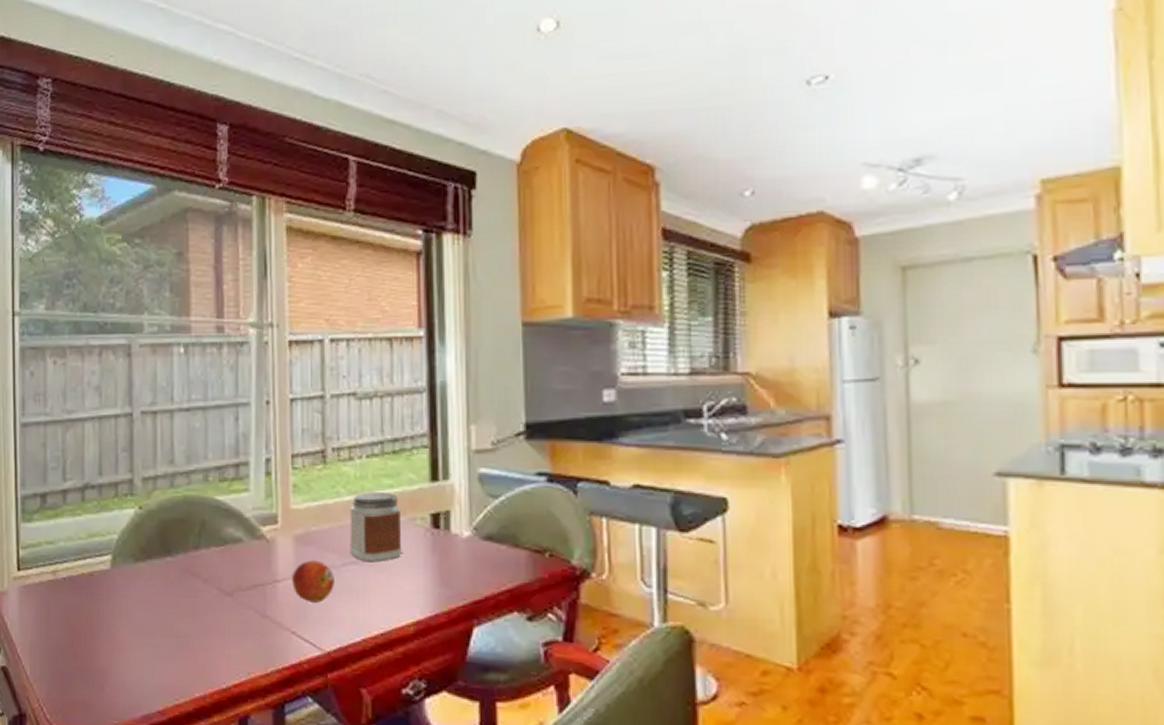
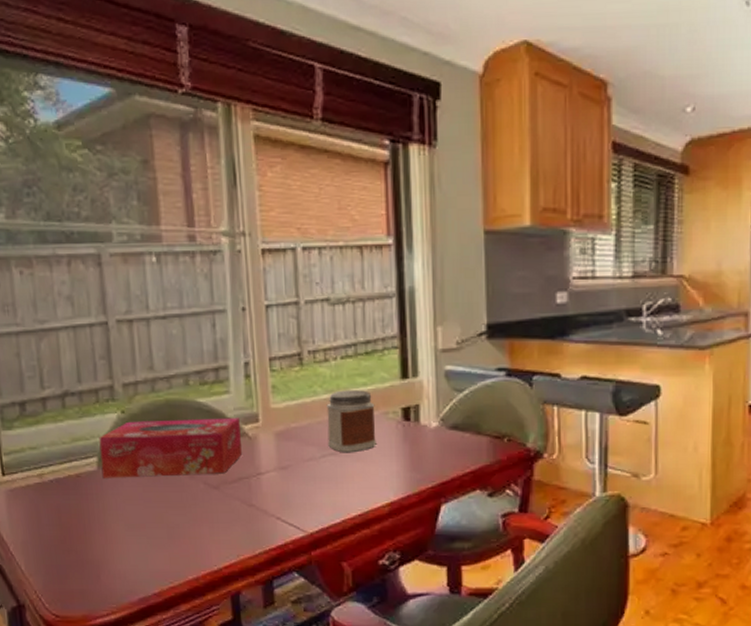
tissue box: none [115,517,259,580] -> present [99,417,243,478]
fruit: present [292,560,334,603] -> none [275,453,315,491]

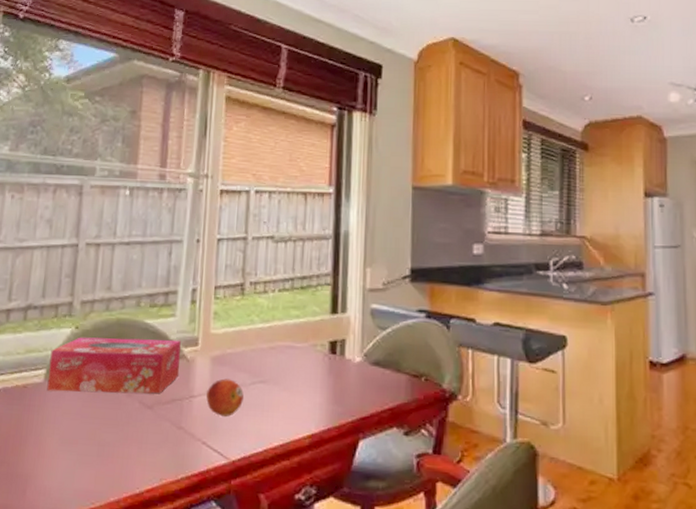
fruit: none [275,453,315,491] -> present [206,378,244,417]
jar: present [326,390,376,453] -> none [259,321,305,382]

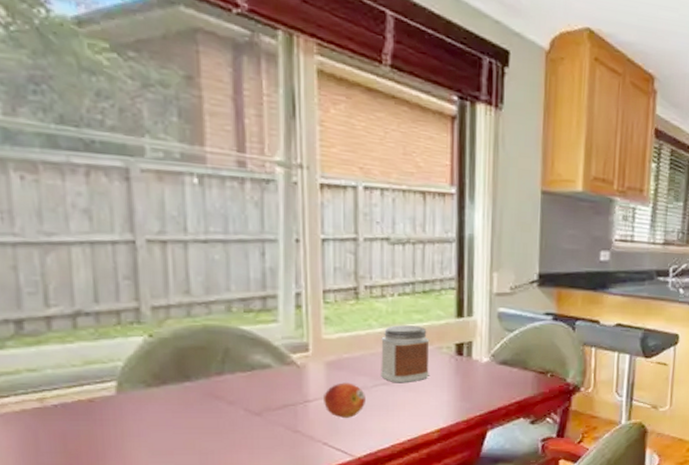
tissue box: present [47,337,181,394] -> none [119,345,290,404]
jar: none [259,321,305,382] -> present [381,325,430,383]

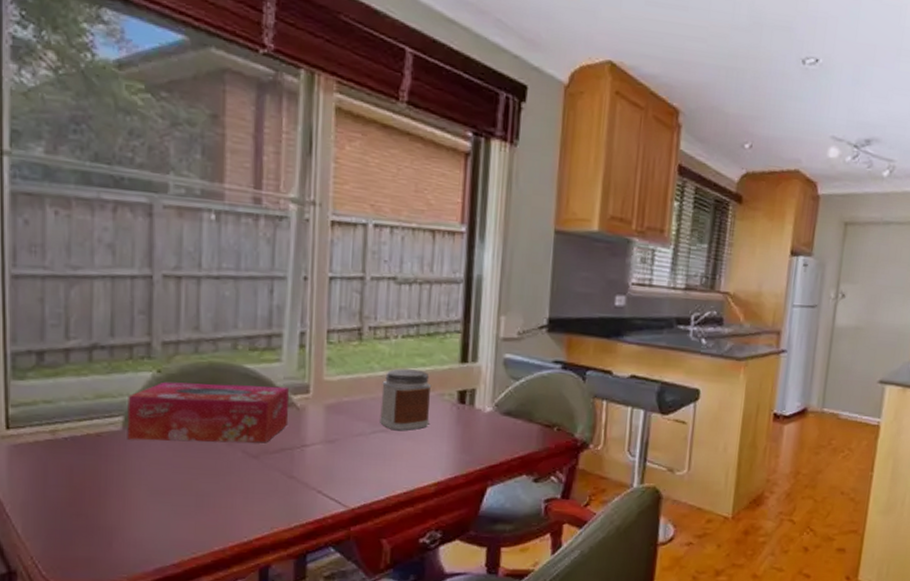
tissue box: none [119,345,290,404] -> present [127,381,289,443]
fruit: present [324,382,365,418] -> none [321,427,363,466]

